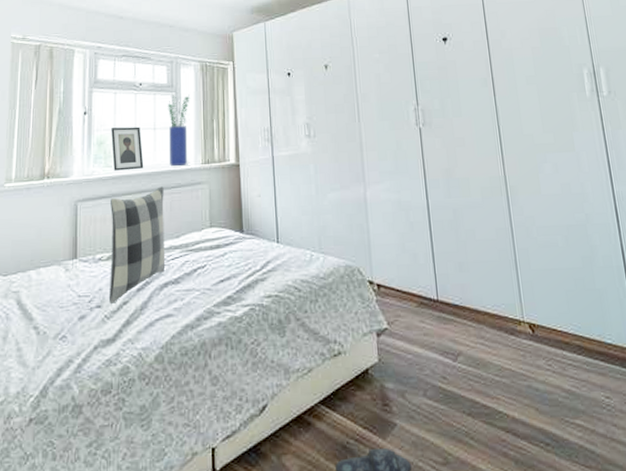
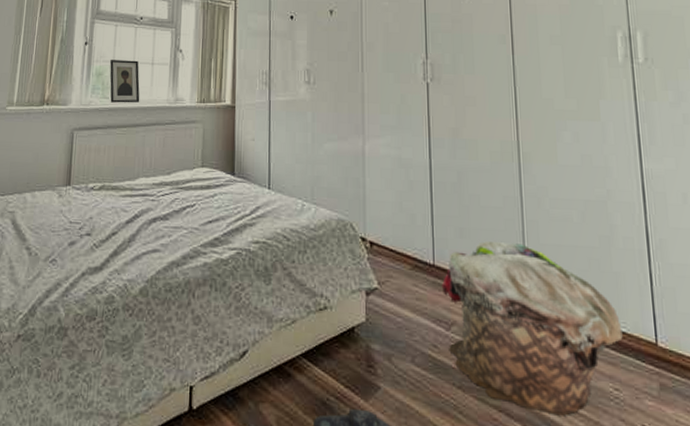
pillow: present [110,186,166,304] -> none [99,122,158,233]
vase: present [168,94,191,166] -> none [165,31,190,103]
laundry basket: none [445,271,609,429] -> present [441,241,623,416]

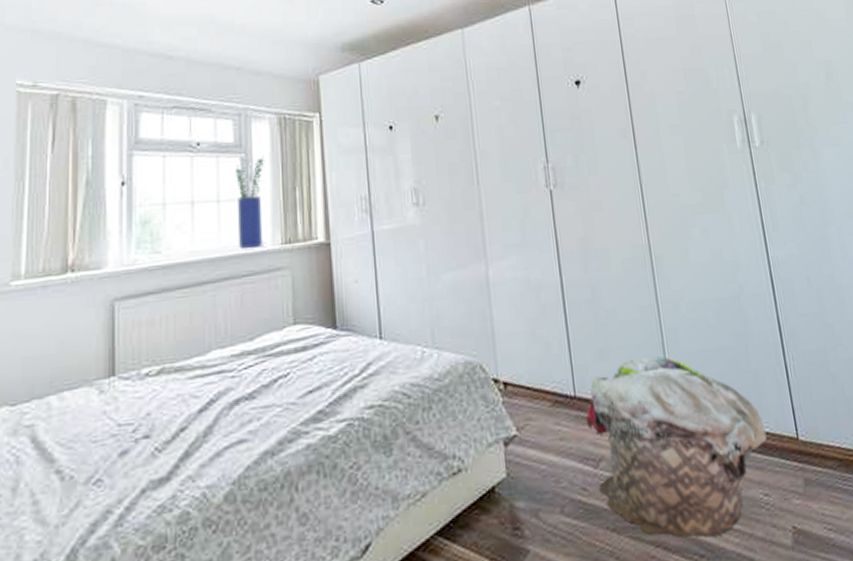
picture frame: present [109,60,140,103] -> none [160,199,205,258]
vase: none [165,31,190,103] -> present [235,155,265,248]

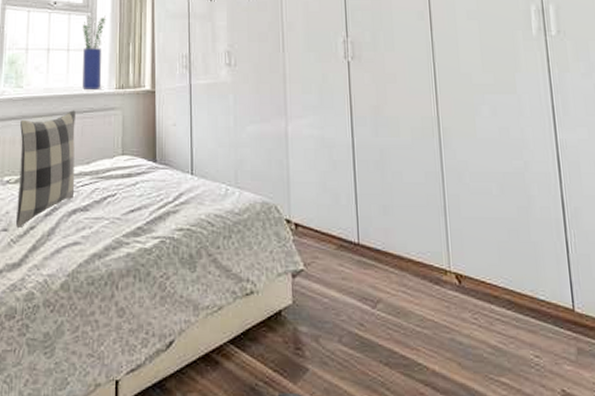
pillow: none [160,275,236,432] -> present [16,110,76,228]
laundry basket: present [584,356,767,537] -> none [366,218,542,386]

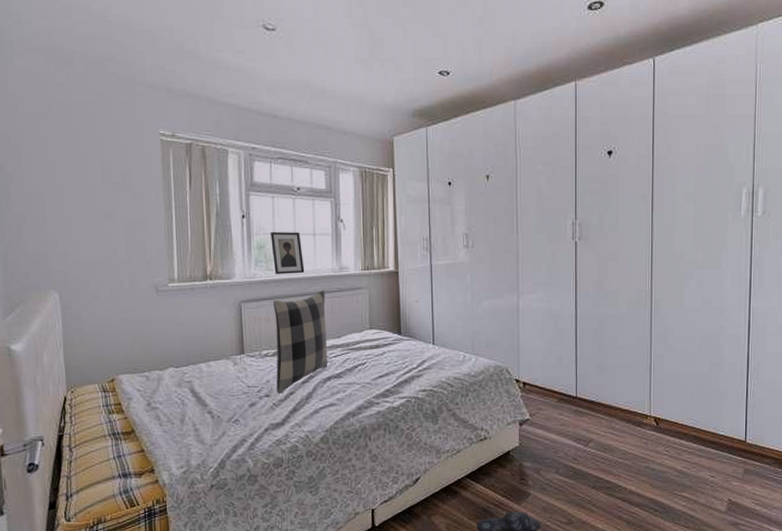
picture frame: none [23,47,56,92] -> present [271,232,305,274]
vase: present [83,15,107,89] -> none [327,201,350,271]

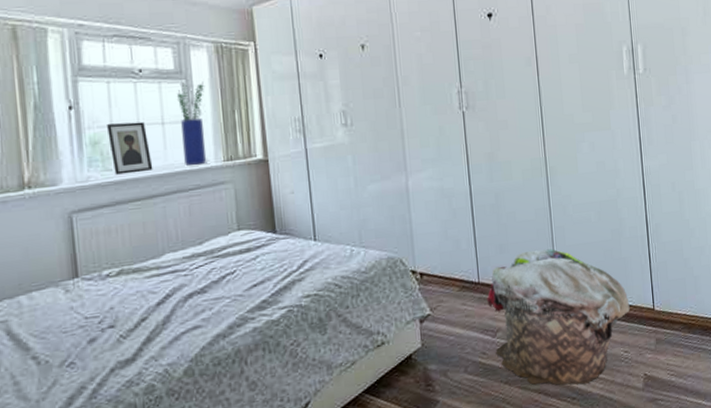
pillow: present [273,290,328,393] -> none [114,189,189,322]
vase: none [327,201,350,271] -> present [177,81,207,165]
laundry basket: none [582,374,721,499] -> present [486,249,630,385]

